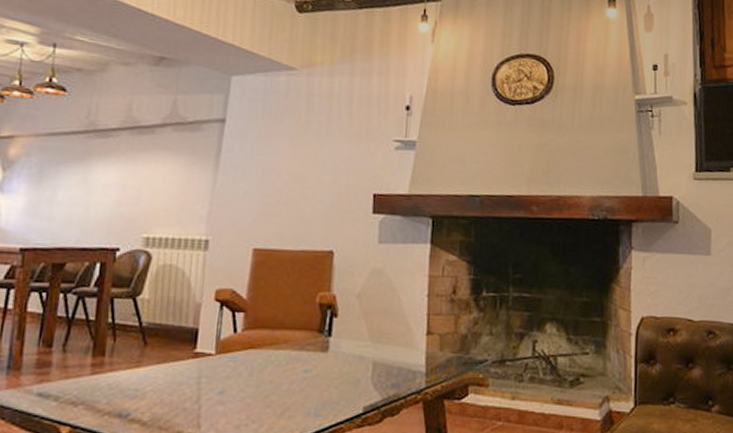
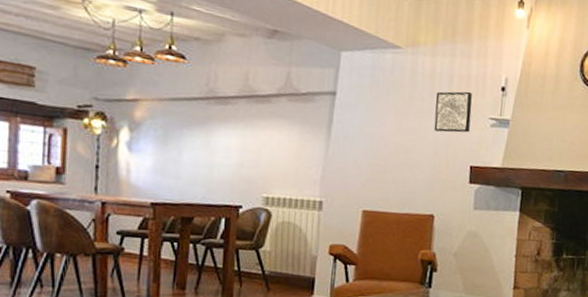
wall art: none [332,112,374,158] -> present [434,91,472,133]

